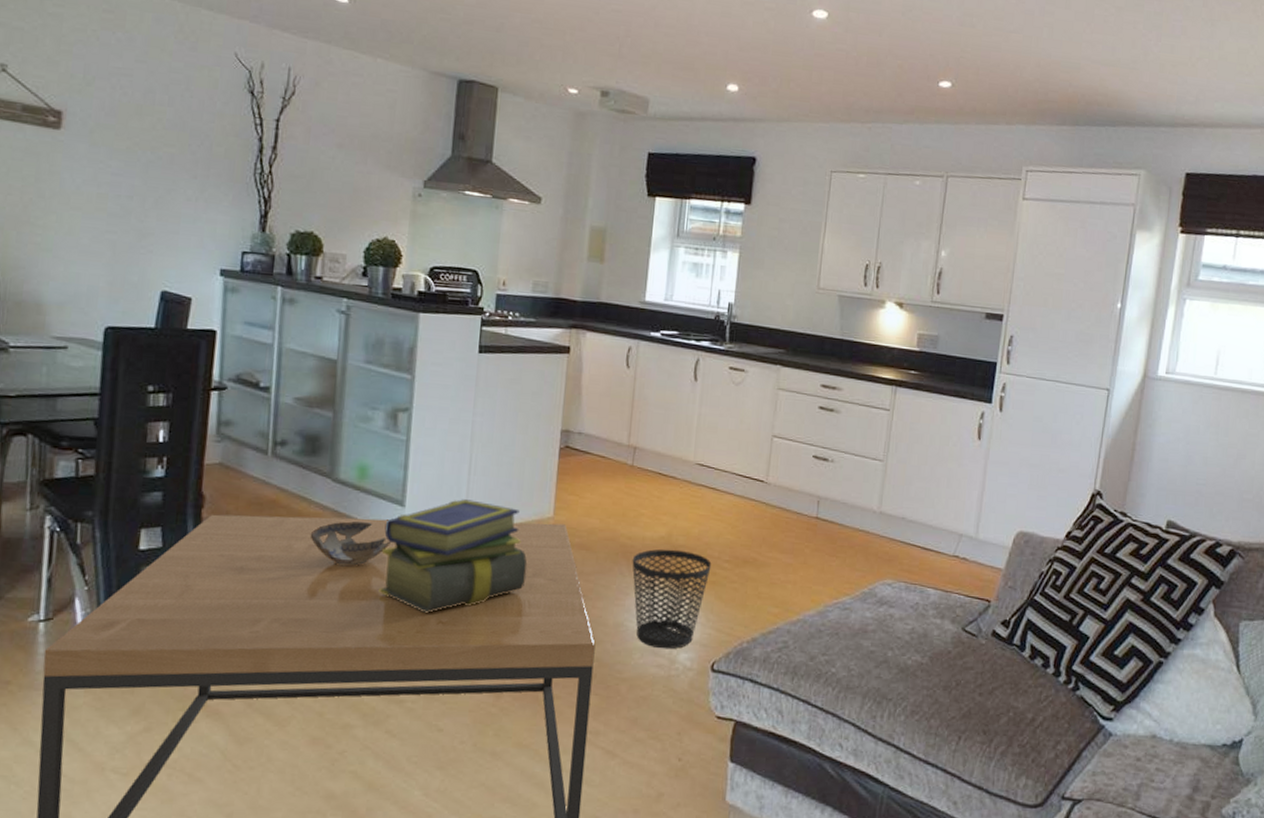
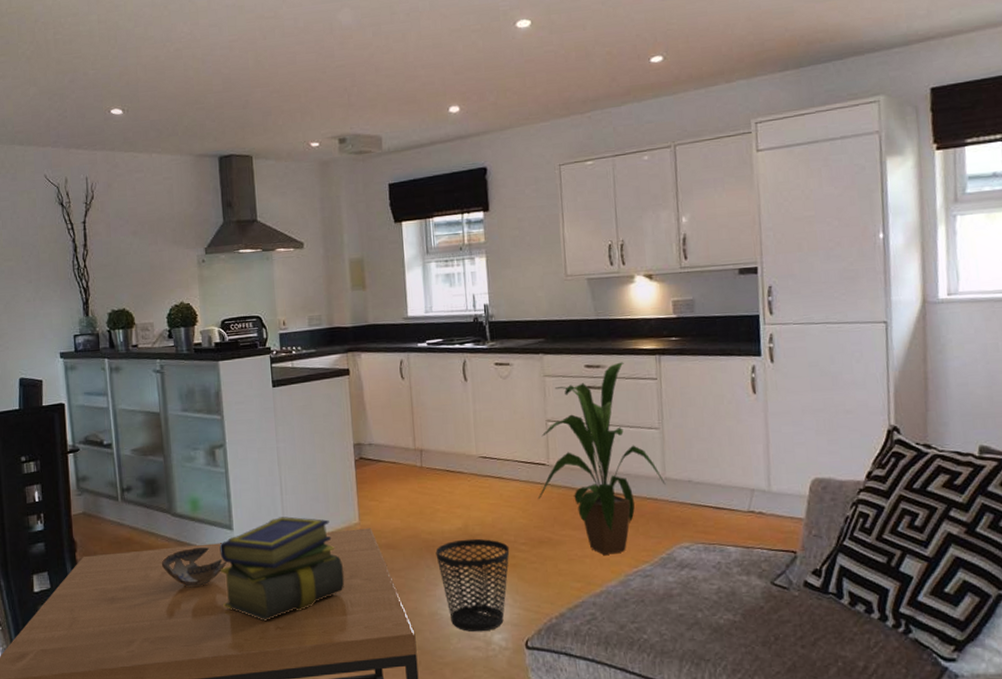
house plant: none [750,387,880,583] -> present [538,362,666,555]

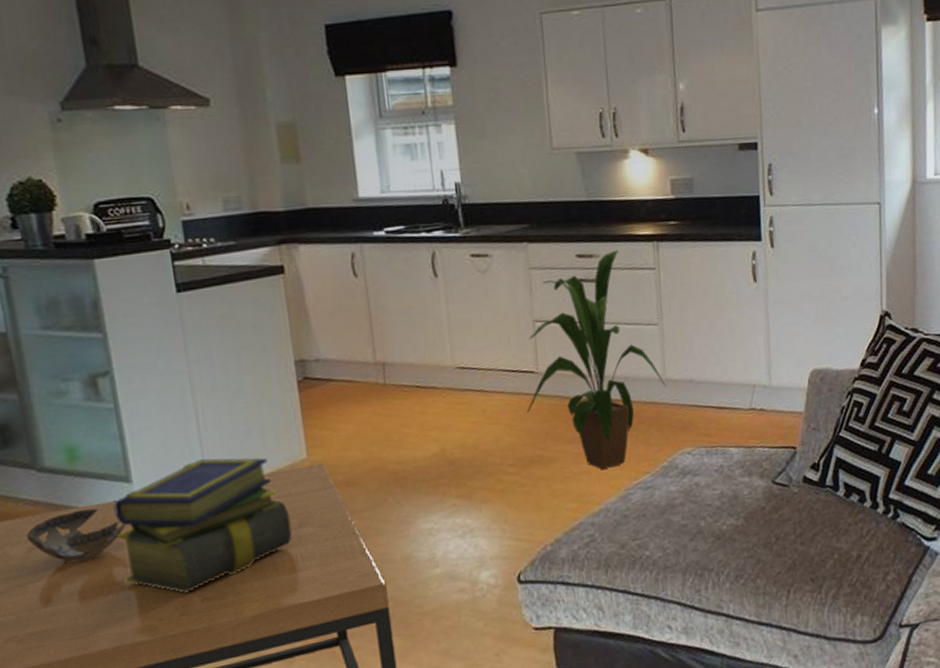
wastebasket: present [435,538,510,632] -> none [407,463,496,573]

